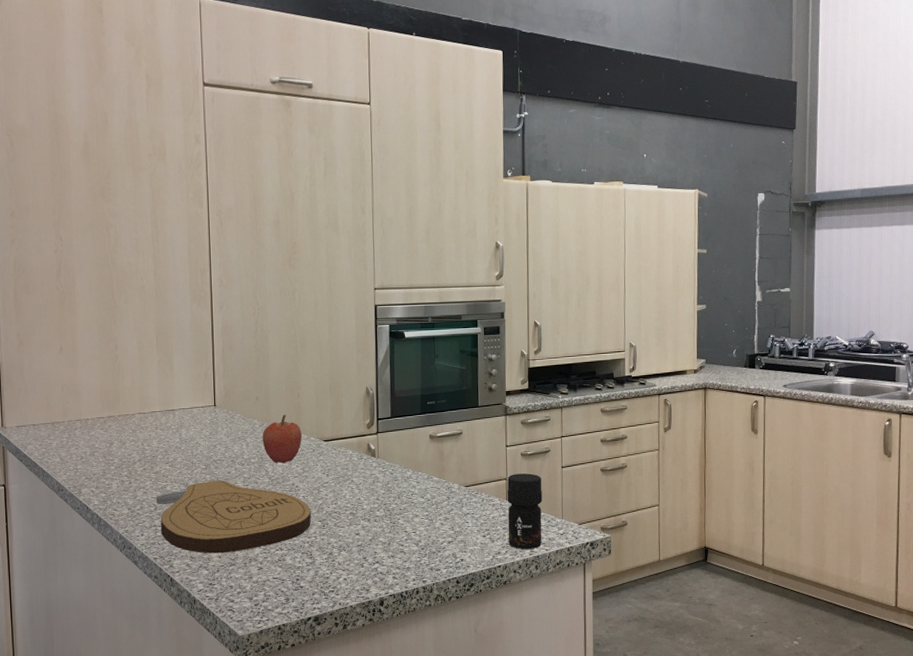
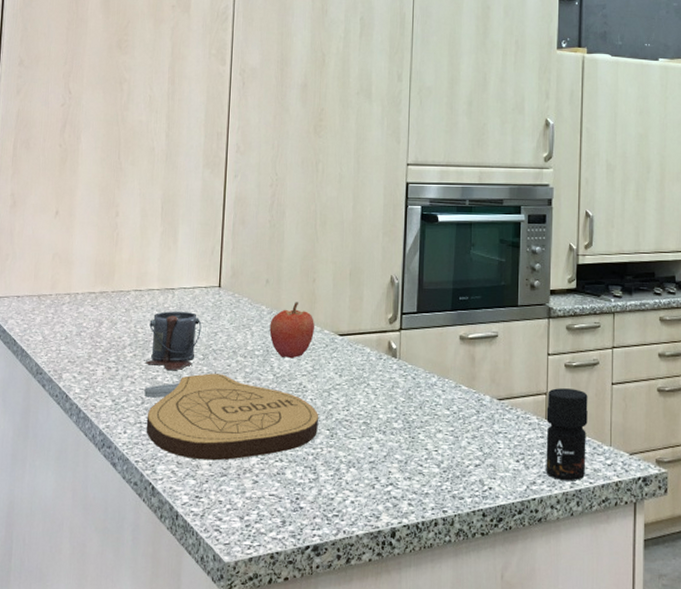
paint can: none [154,429,202,480] -> present [145,311,202,370]

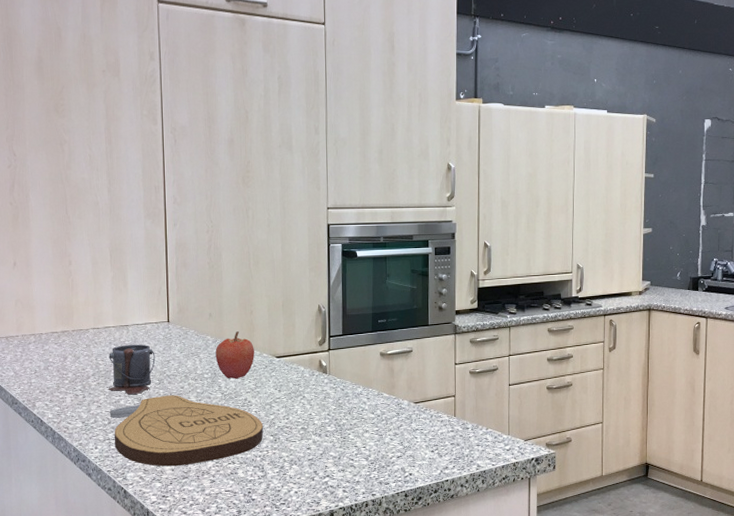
jar: present [546,388,588,481] -> none [455,391,490,465]

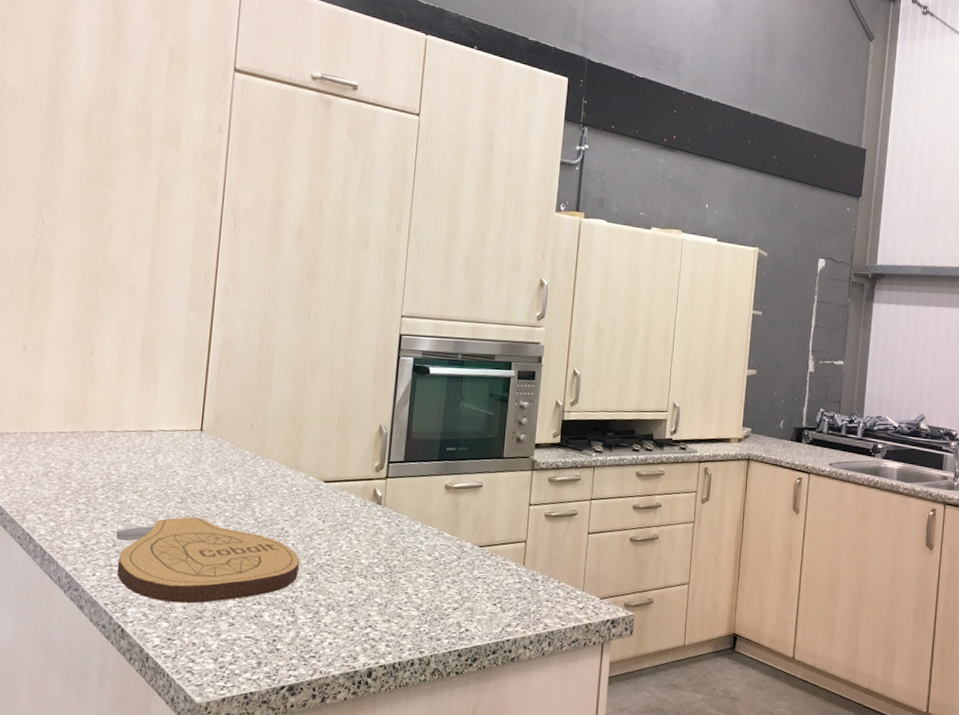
paint can: present [108,345,155,394] -> none [118,453,181,513]
apple: present [215,331,254,379] -> none [252,448,299,504]

